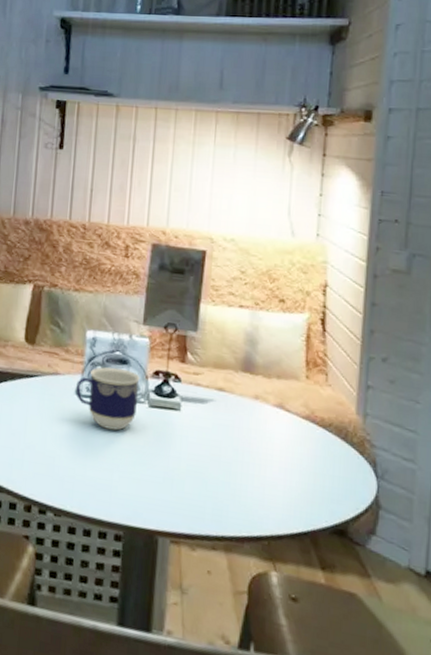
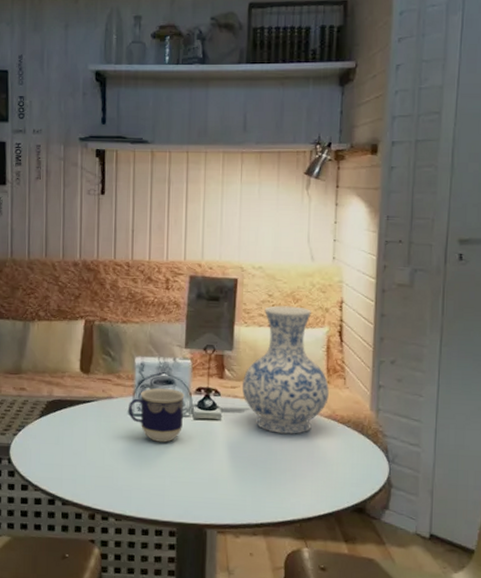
vase: none [206,284,308,435] -> present [242,305,329,434]

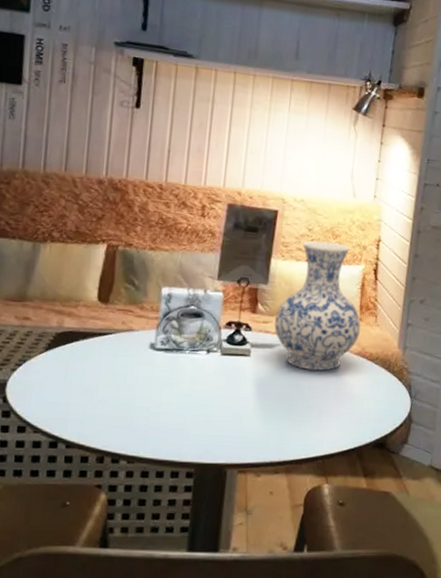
cup: present [128,388,185,442] -> none [150,321,214,379]

